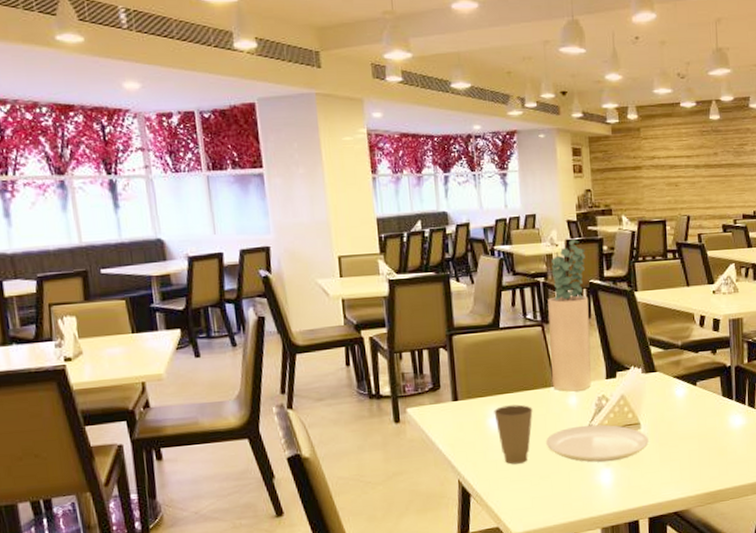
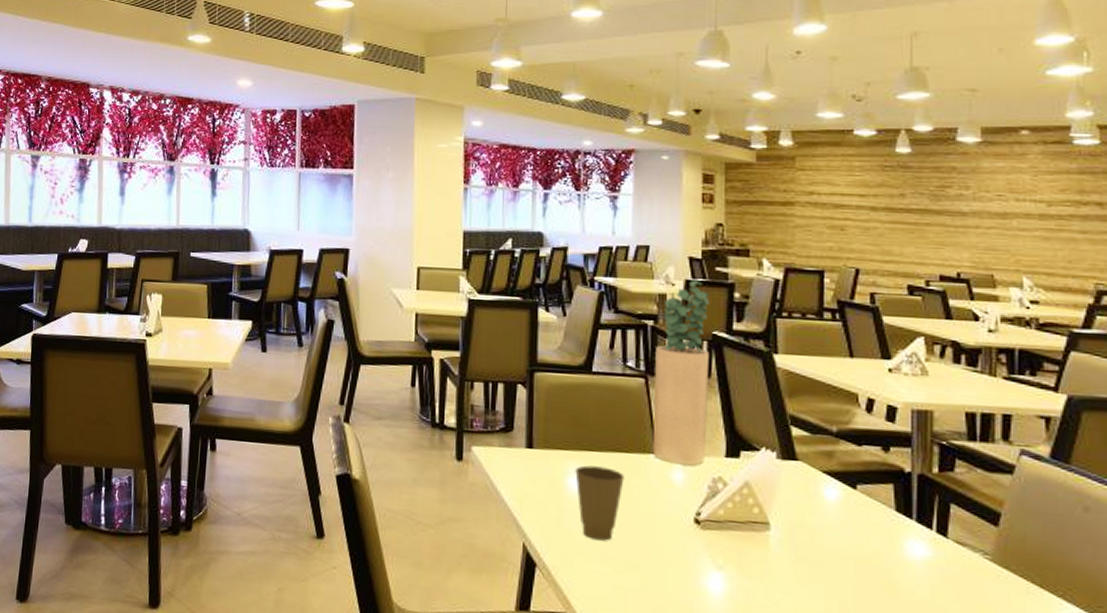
plate: present [545,424,649,462] -> none [637,509,780,566]

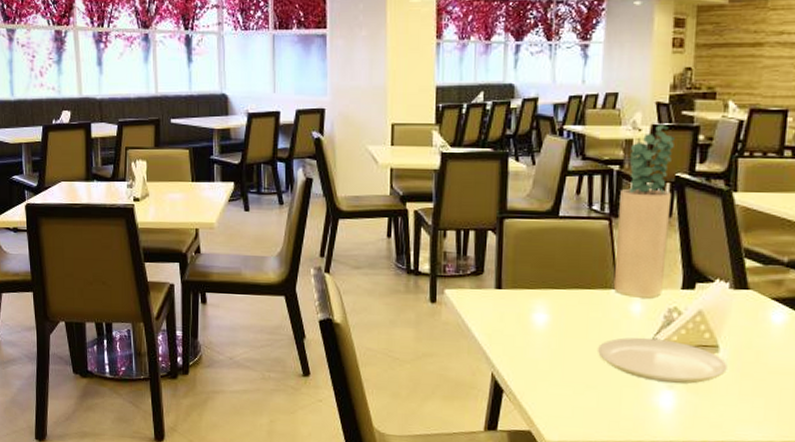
cup: present [575,465,625,541] -> none [540,302,587,368]
plate: none [637,509,780,566] -> present [597,337,728,384]

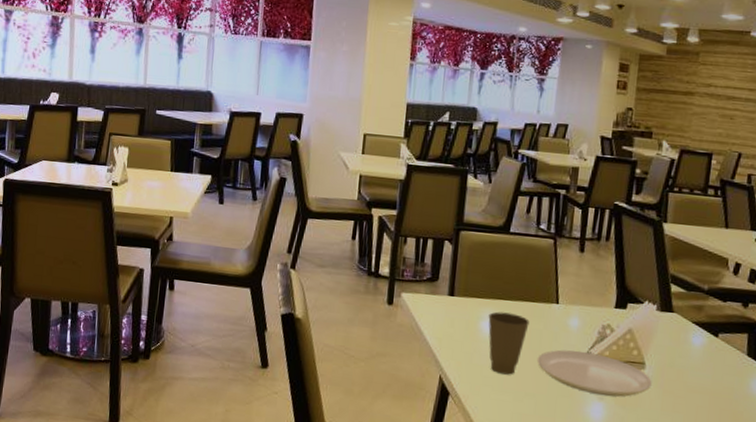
cup: none [540,302,587,368] -> present [488,311,530,375]
vase: present [613,116,675,299] -> none [554,149,615,315]

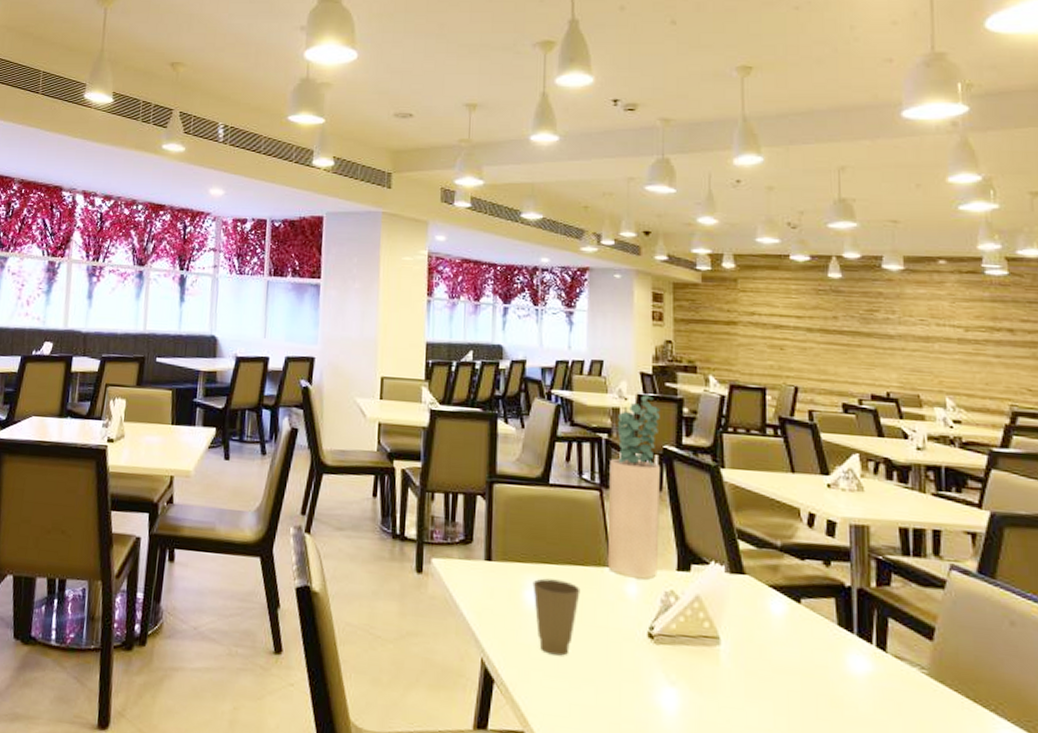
plate: present [537,349,652,397] -> none [593,623,730,681]
vase: none [554,149,615,315] -> present [607,386,661,580]

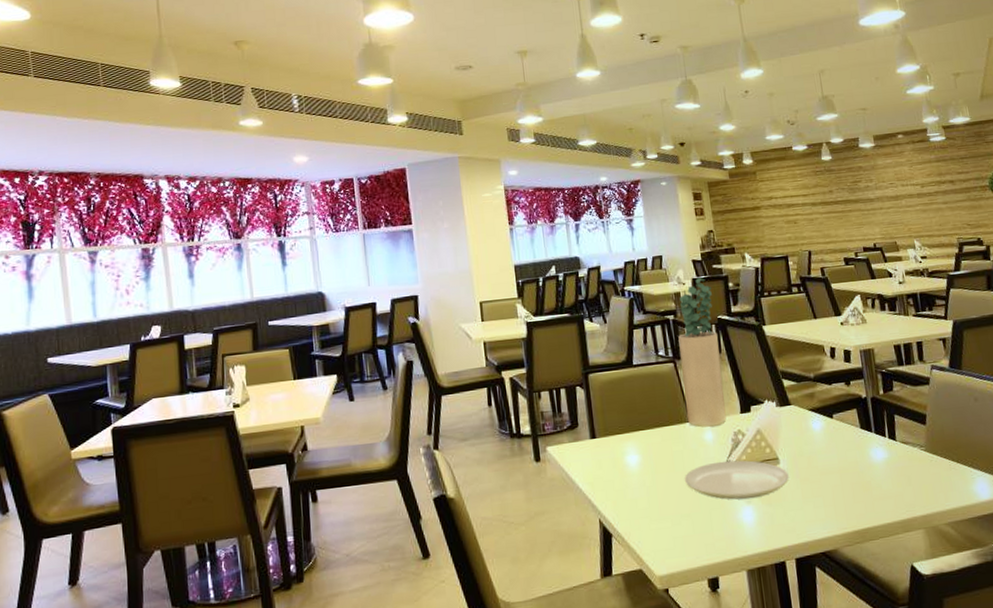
cup: present [532,578,580,656] -> none [631,441,670,503]
plate: none [593,623,730,681] -> present [684,460,789,500]

